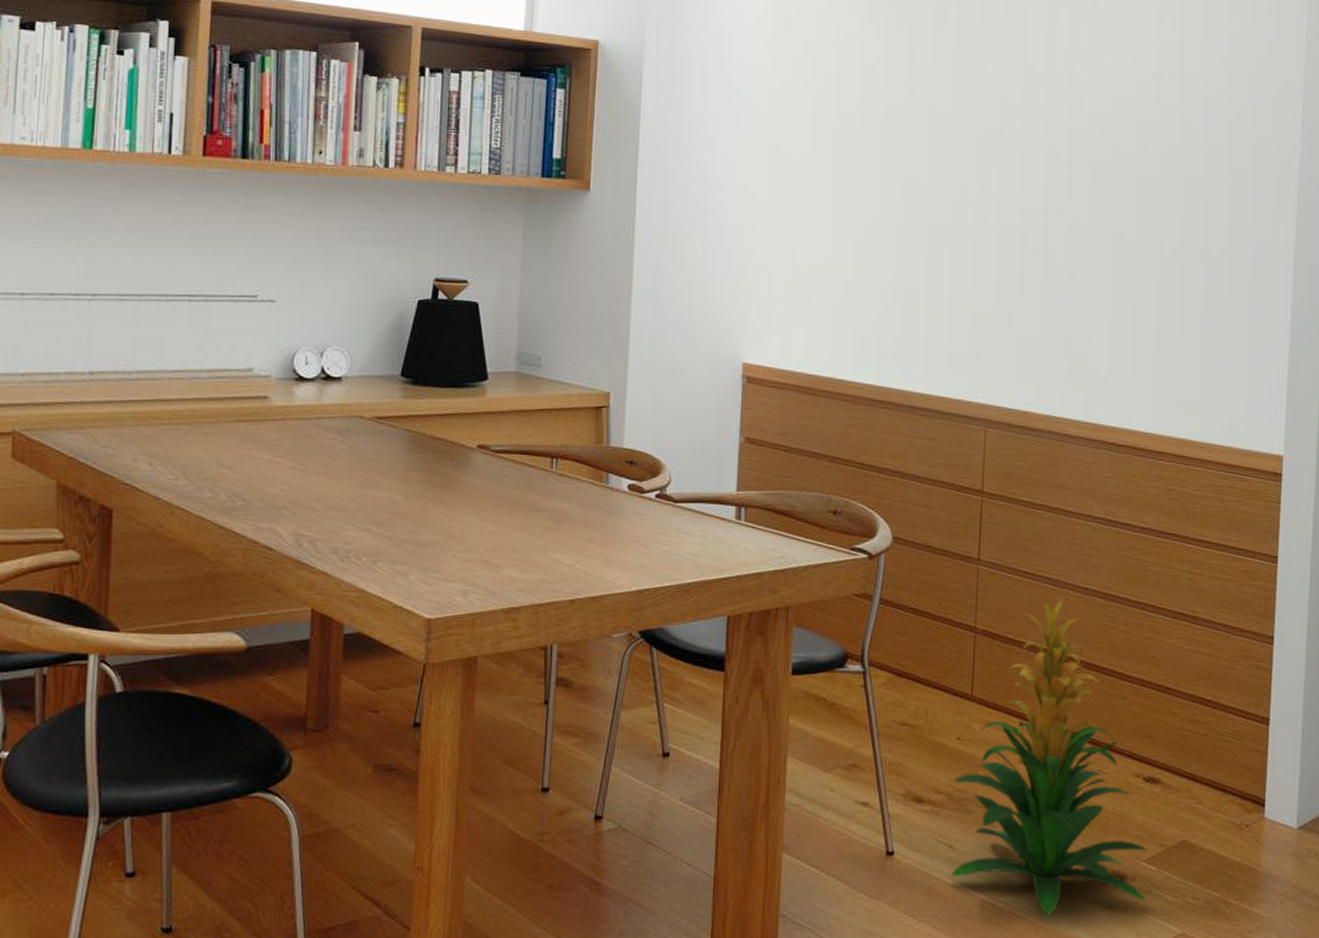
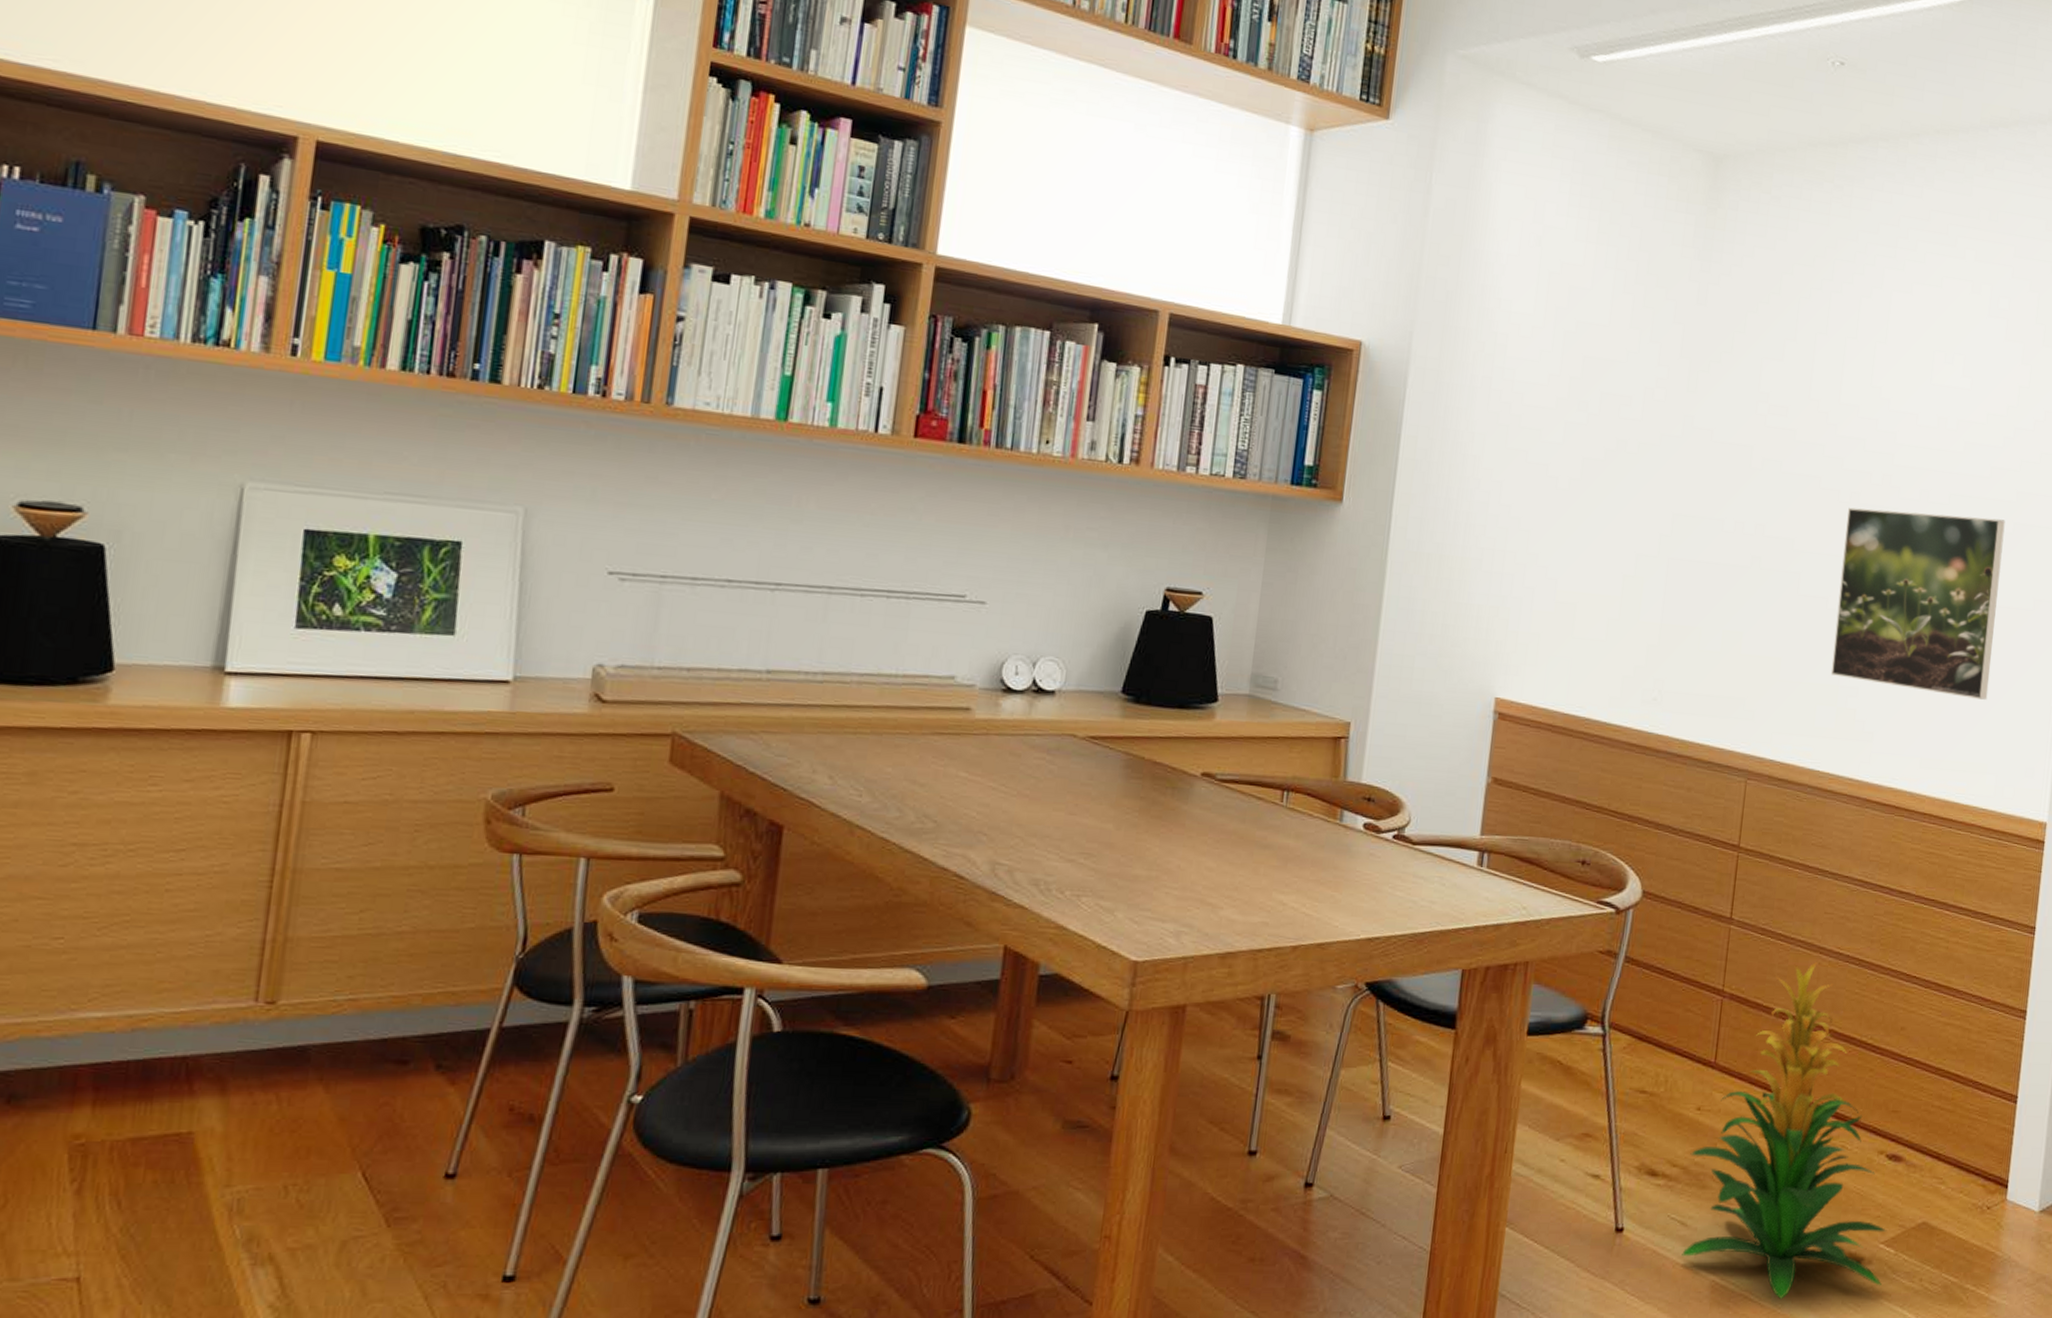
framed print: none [1061,165,1225,341] -> present [1830,507,2006,700]

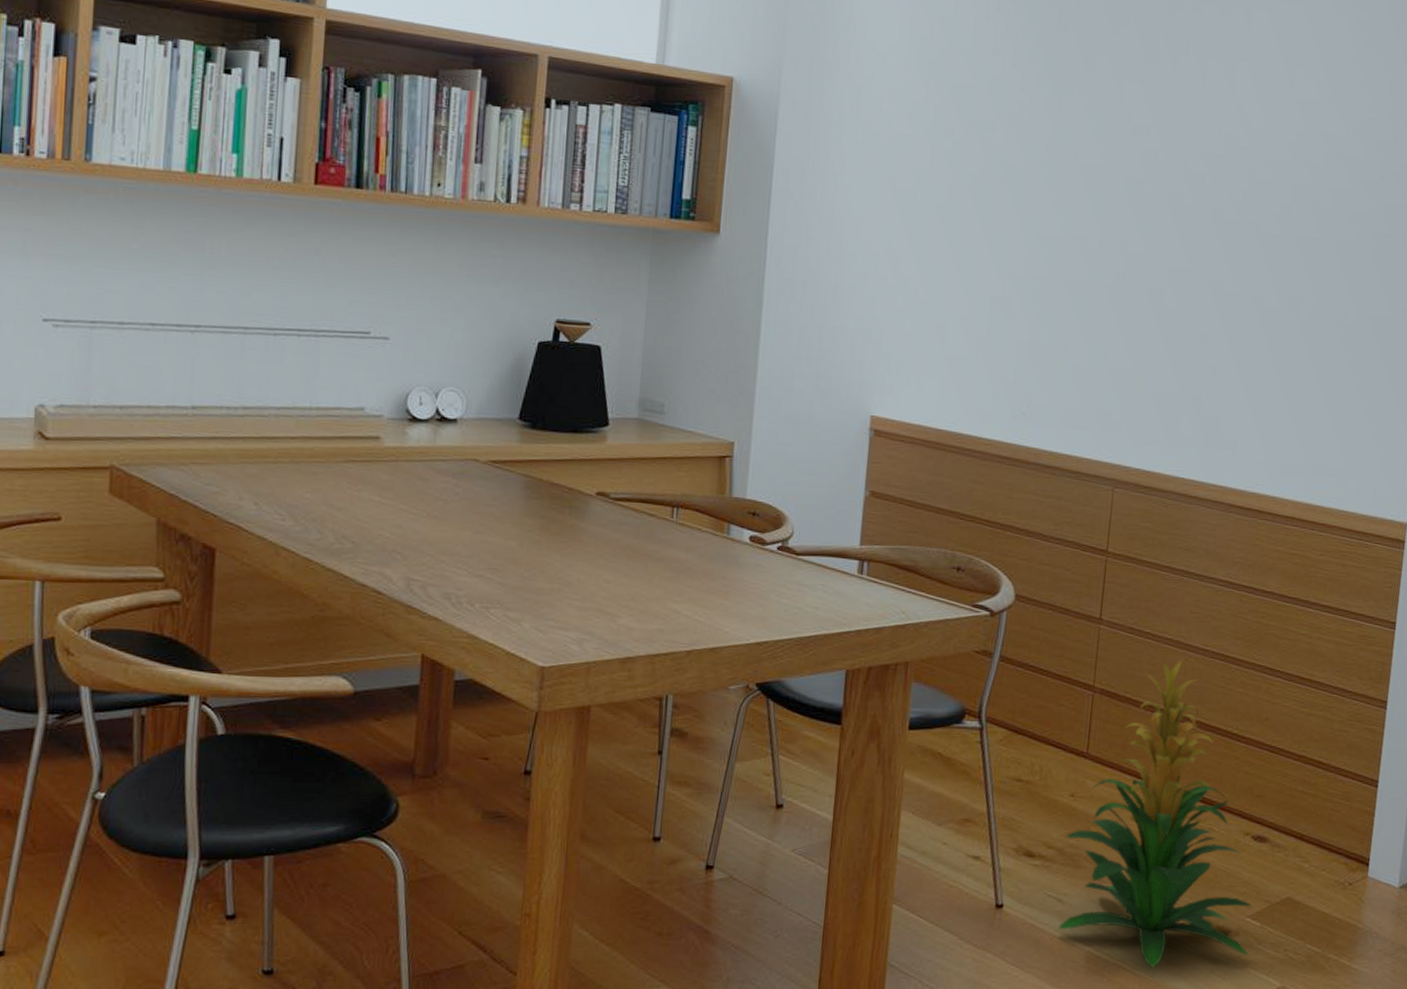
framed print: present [1830,507,2006,700] -> none [1194,223,1366,407]

